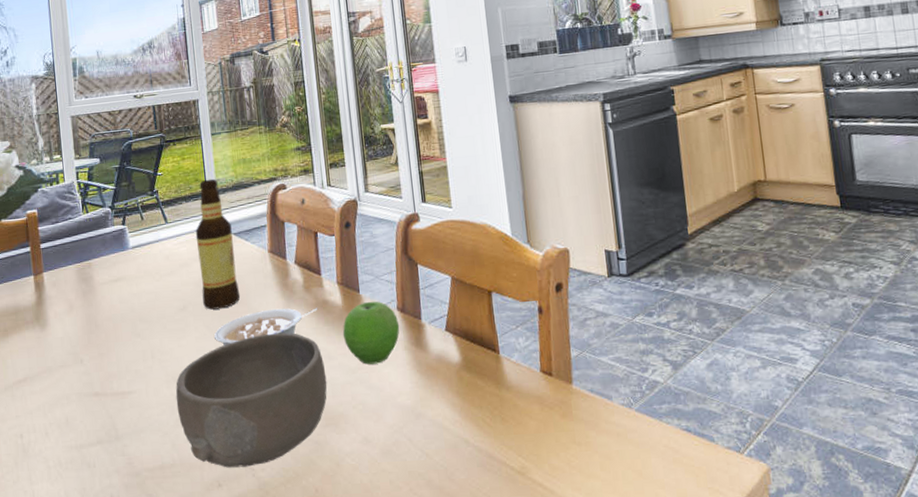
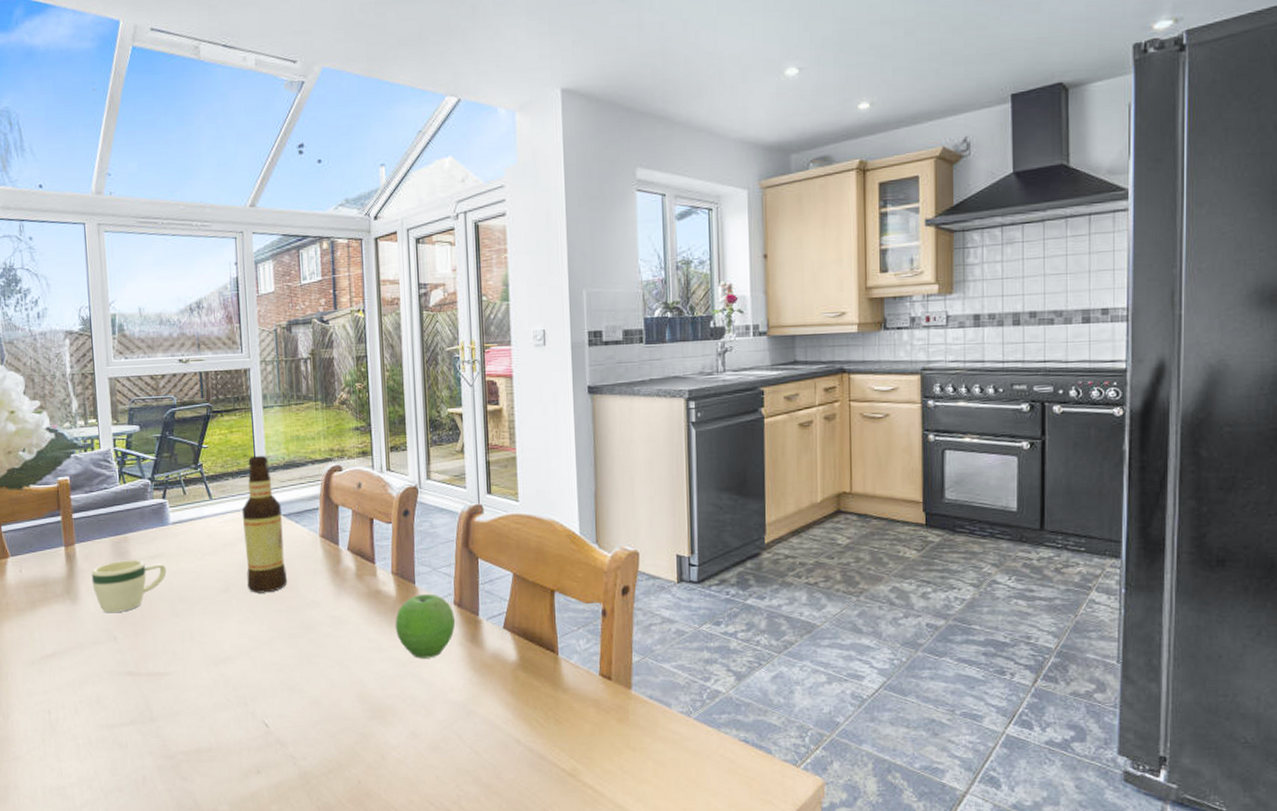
mug: none [58,284,128,337] -> present [91,560,166,613]
bowl: present [175,332,328,468] -> none [215,621,376,755]
legume: present [214,308,318,345] -> none [258,595,370,630]

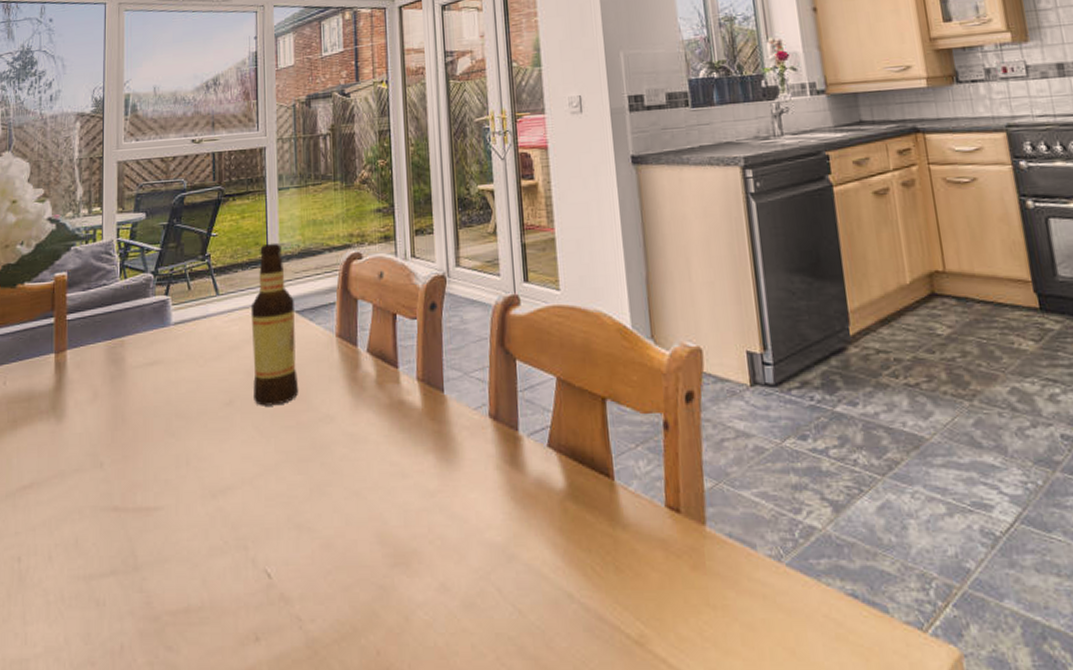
mug: present [91,560,166,613] -> none [81,367,164,433]
fruit: present [395,593,456,658] -> none [421,404,492,486]

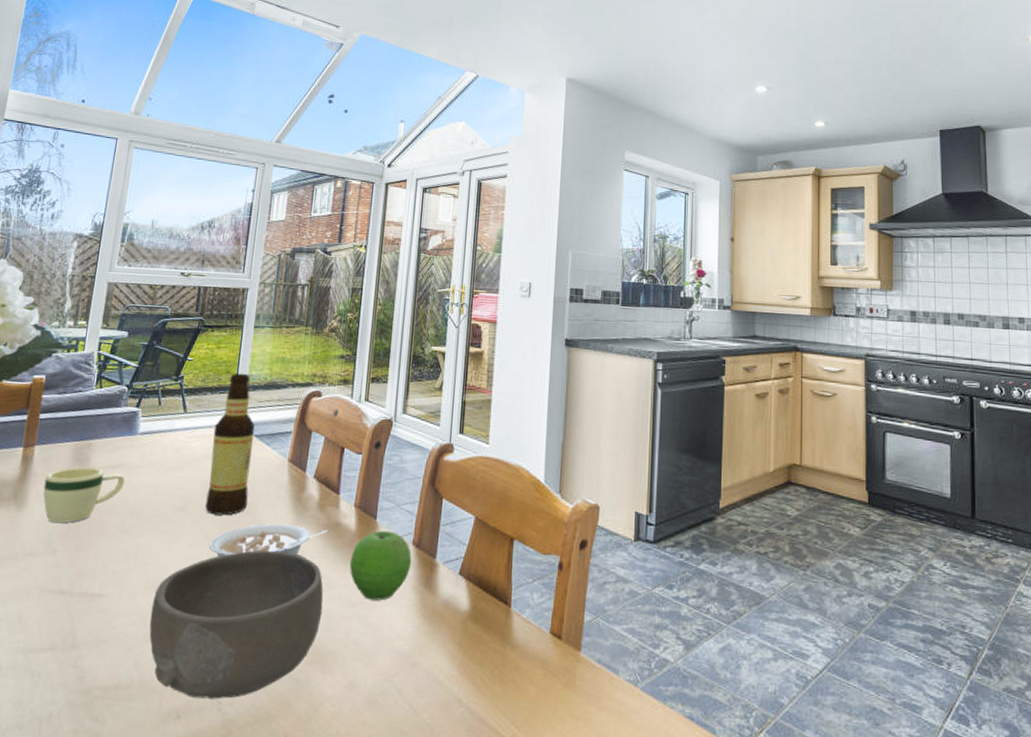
mug: none [81,367,164,433] -> present [43,467,125,524]
bowl: none [211,439,399,616] -> present [149,550,323,699]
legume: none [264,408,393,452] -> present [209,523,329,557]
fruit: none [421,404,492,486] -> present [349,530,412,601]

